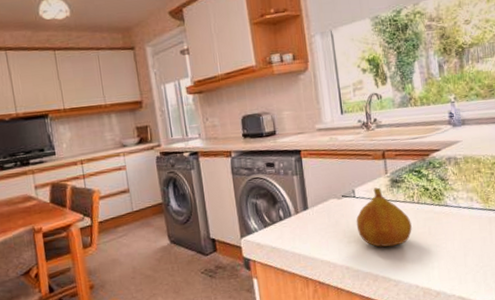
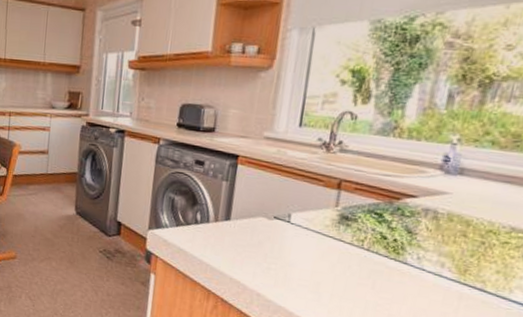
fruit: present [356,187,412,247] -> none [282,218,352,289]

